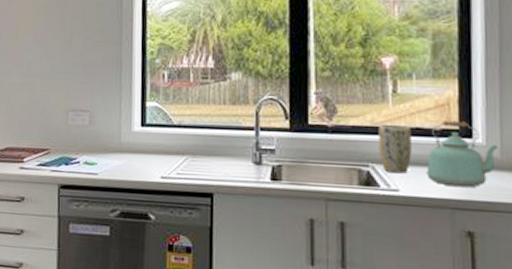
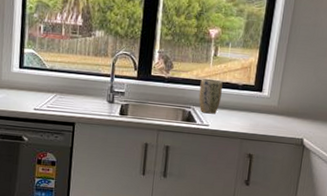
kettle: present [426,121,499,188] -> none [228,79,278,125]

